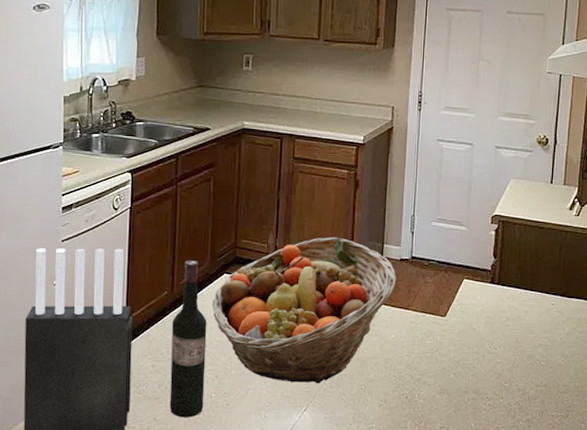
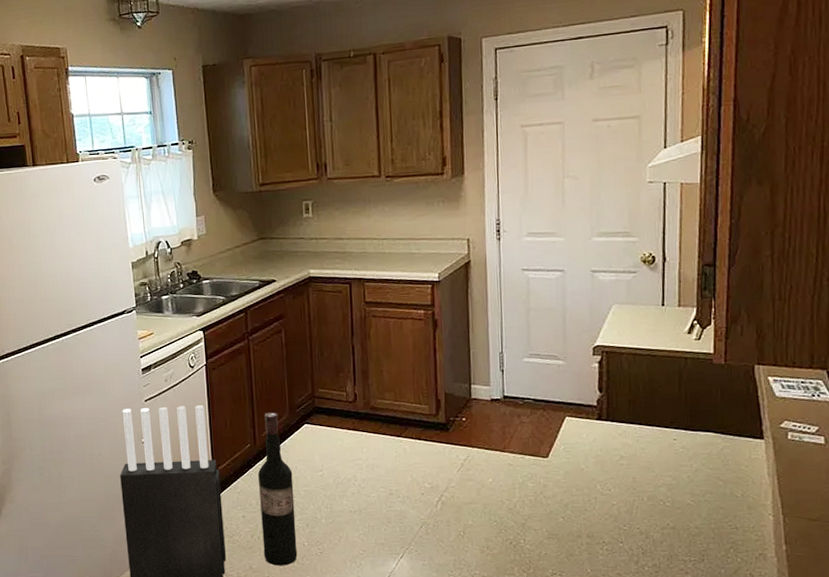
fruit basket: present [211,237,397,384] -> none [295,380,489,531]

